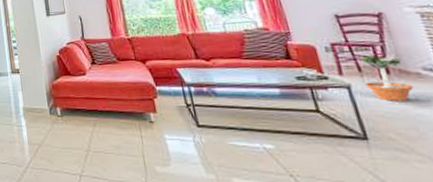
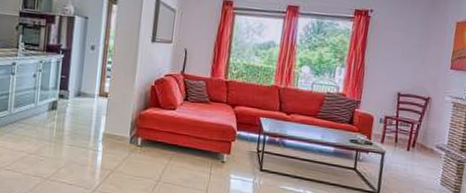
potted tree: present [360,53,414,101] -> none [394,129,426,169]

